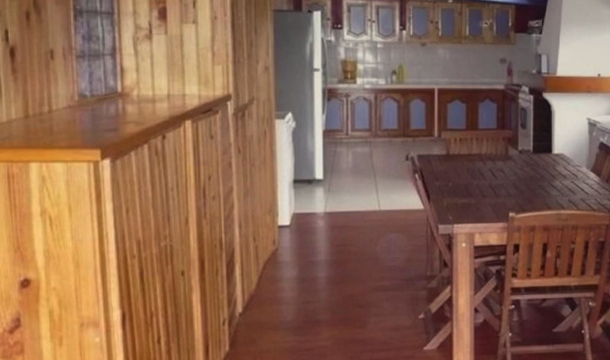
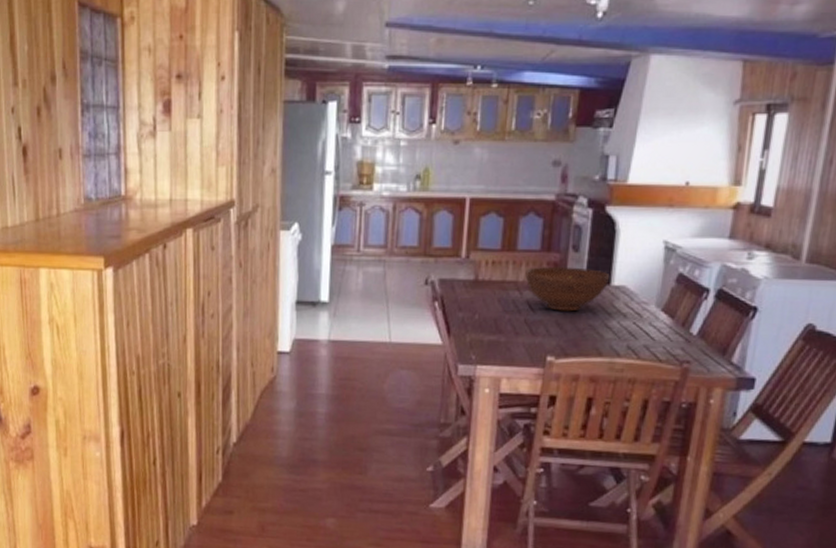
fruit bowl: none [487,140,550,176] -> present [525,266,609,312]

